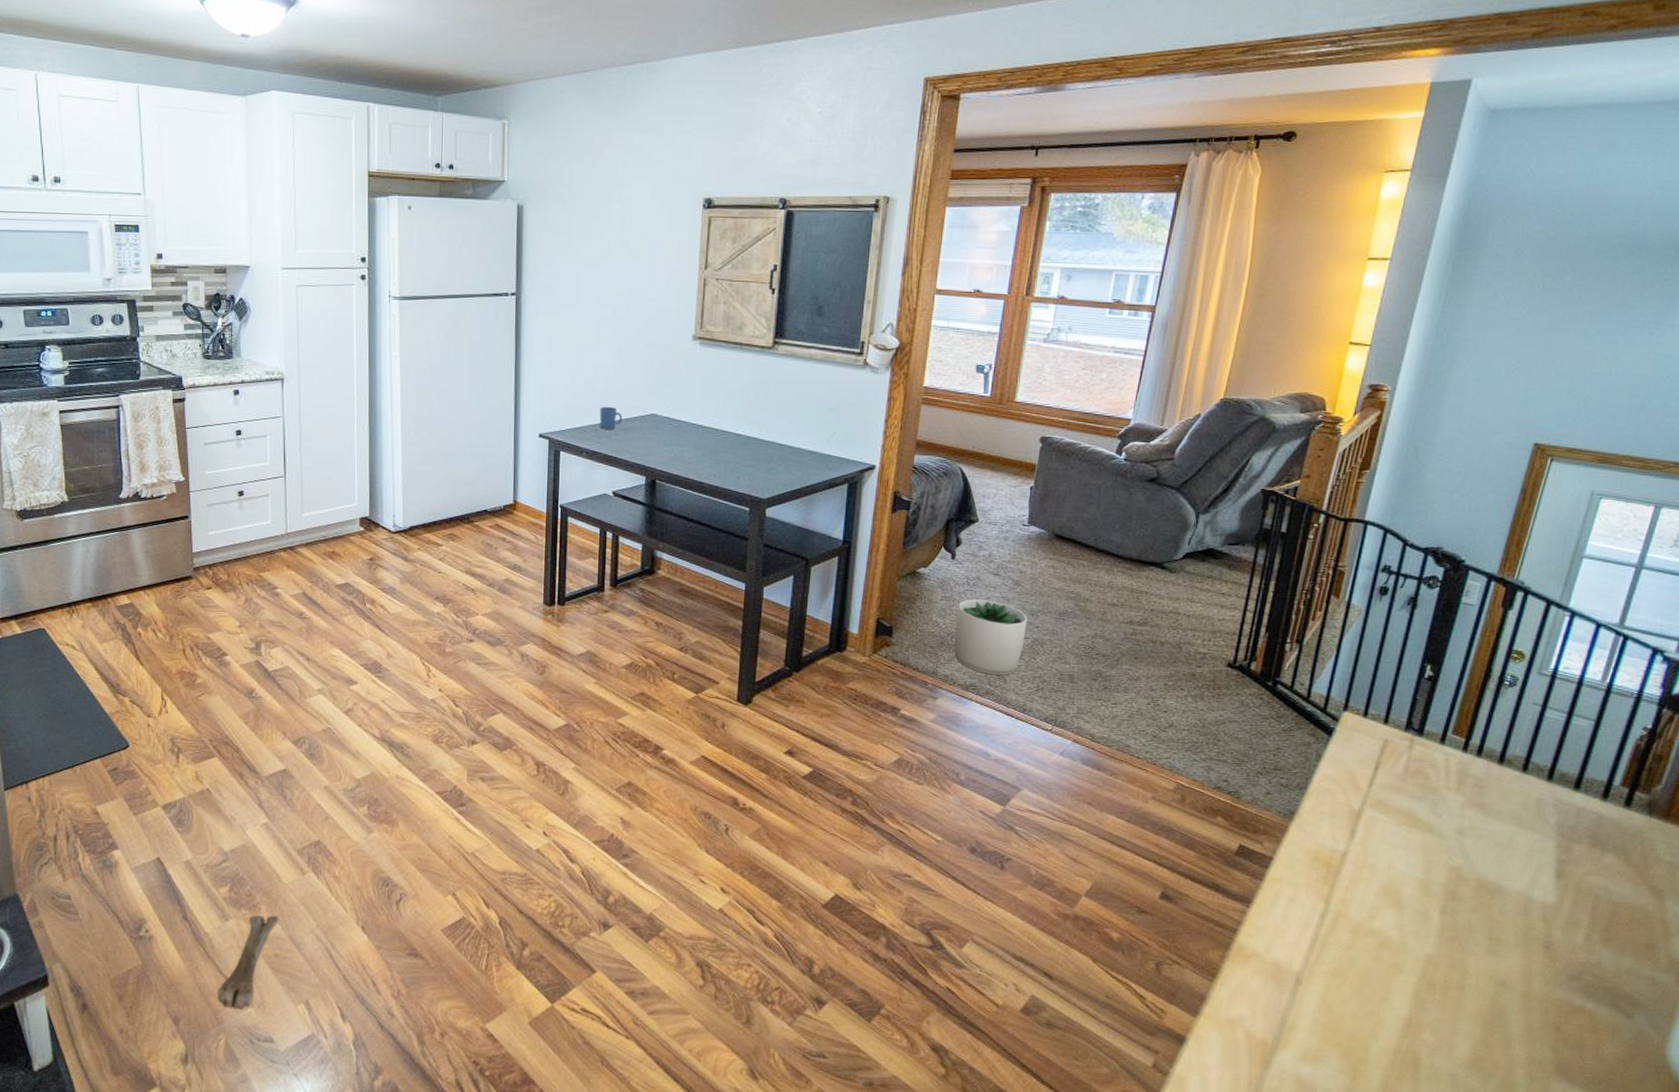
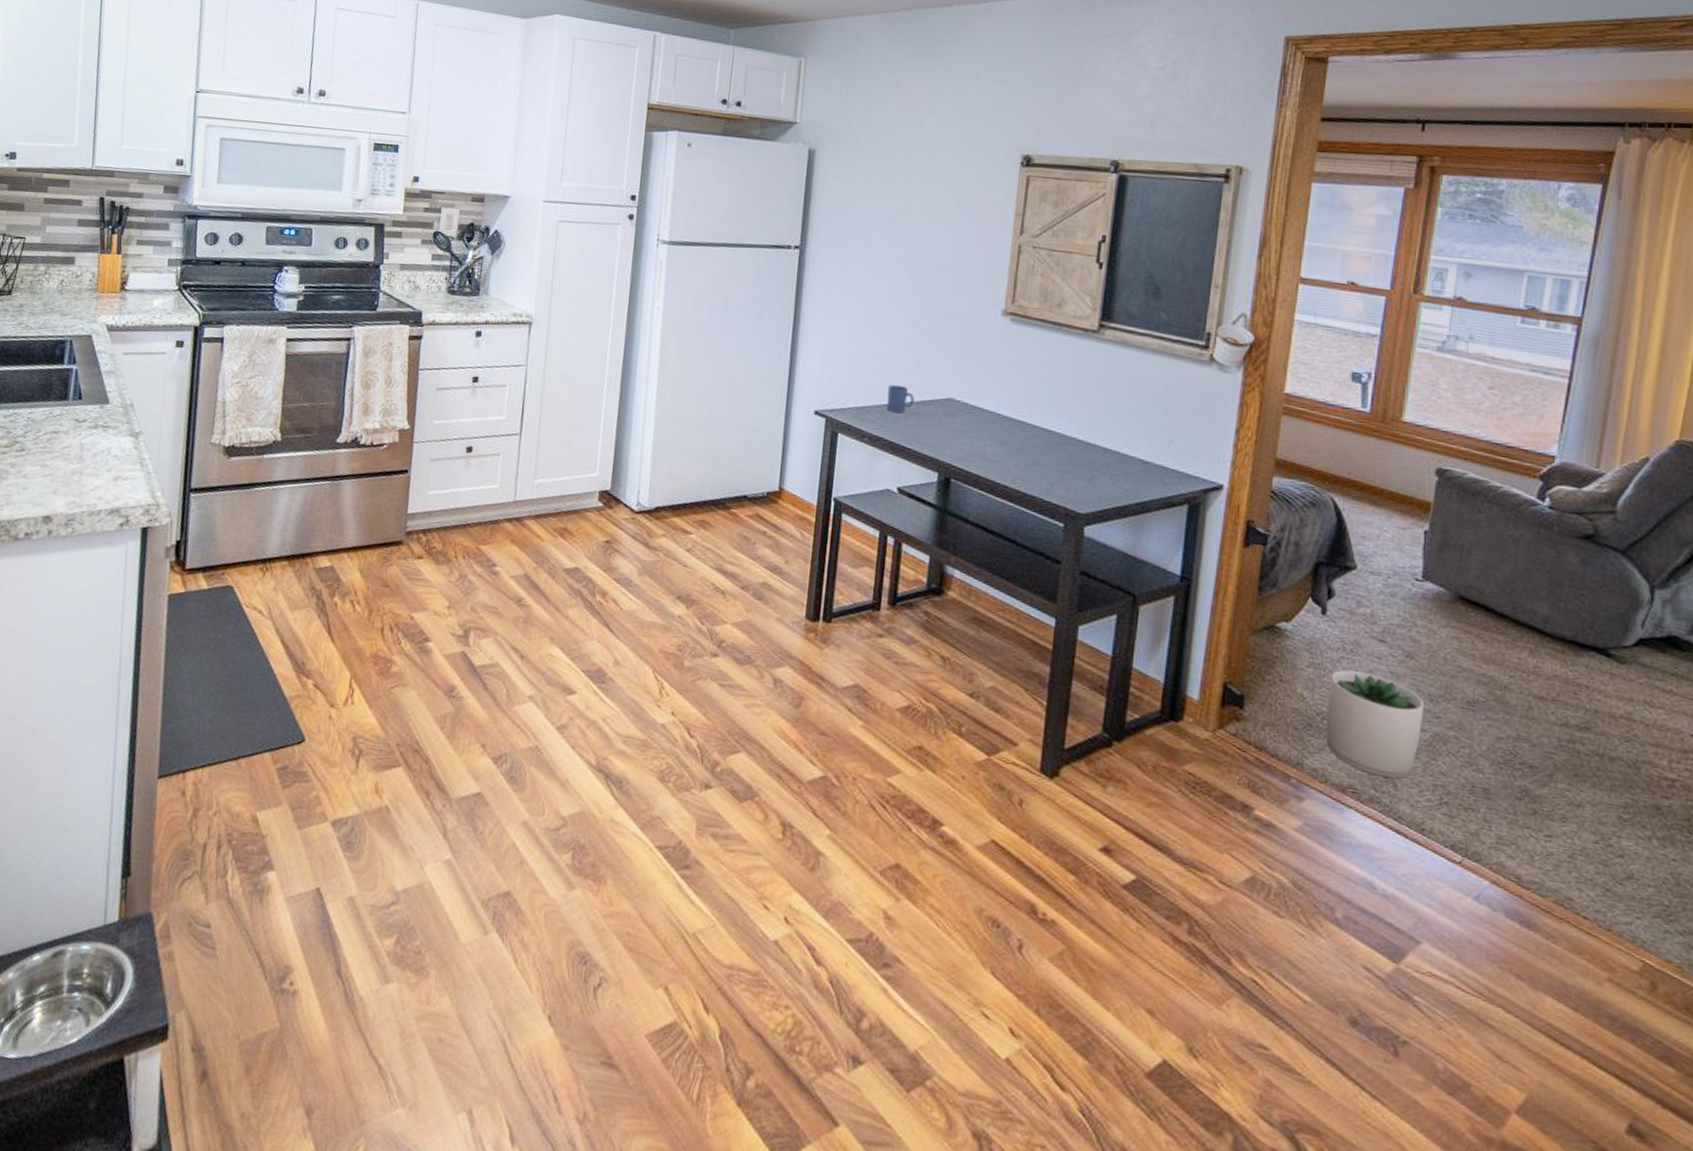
dog toy: present [218,914,279,1009] -> none [362,980,450,1108]

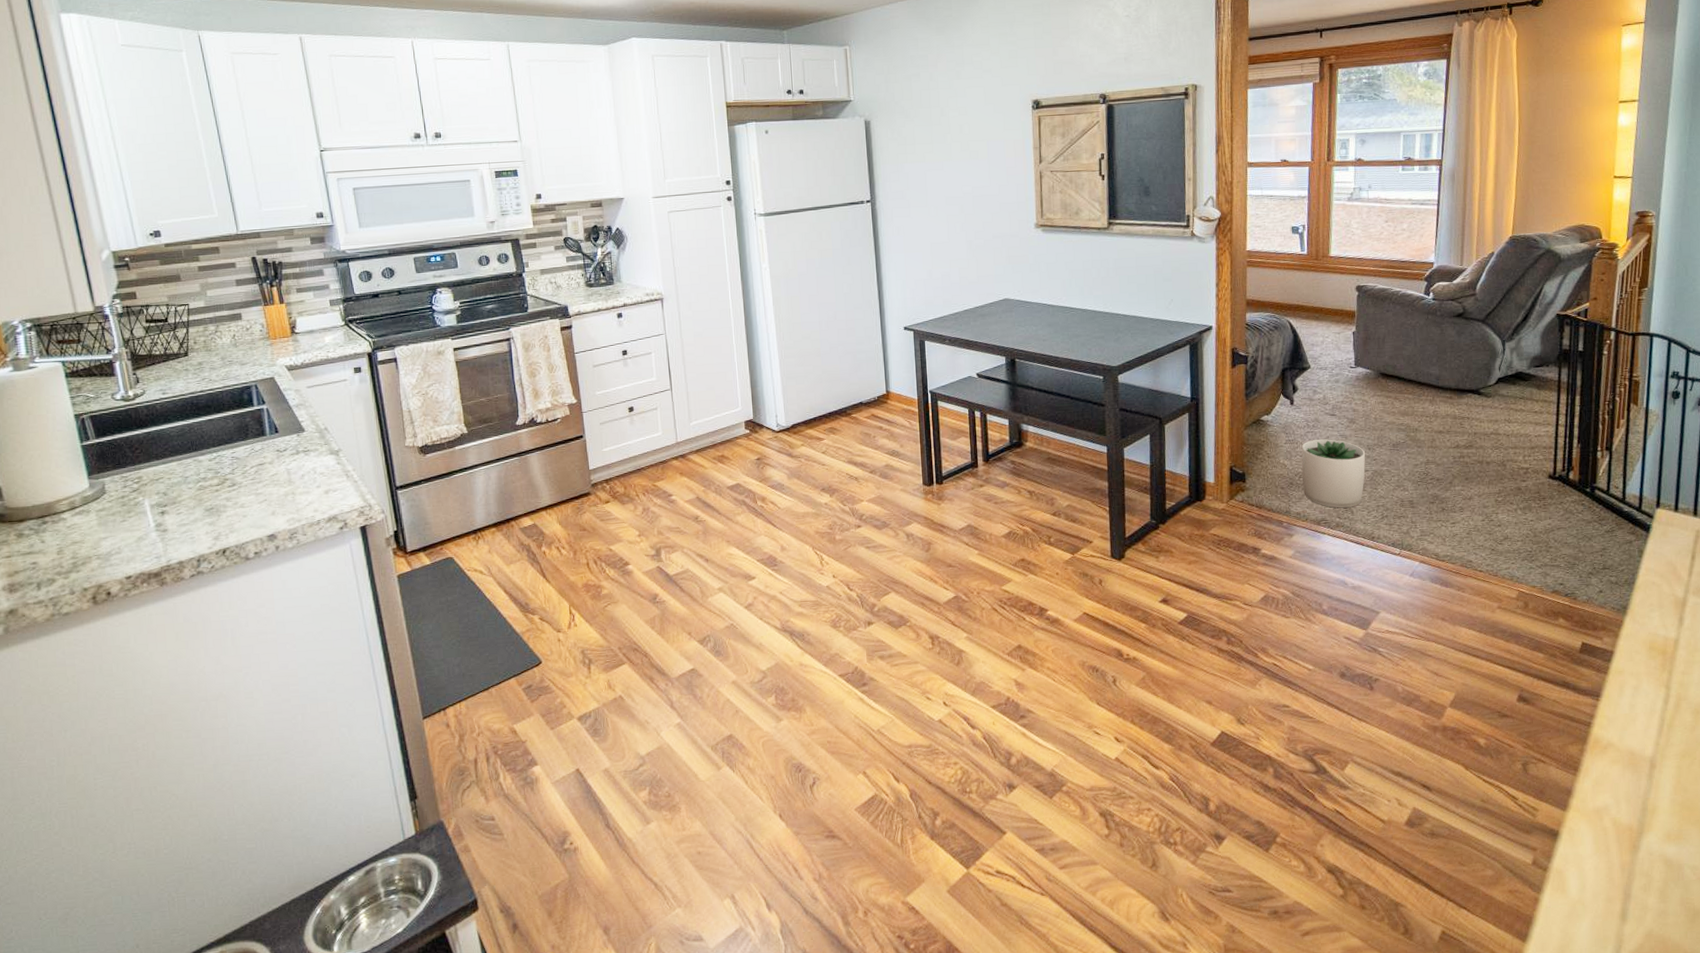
mug: present [886,384,914,414] -> none [957,295,979,318]

